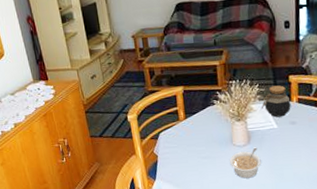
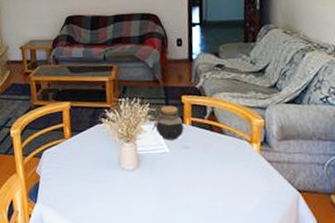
legume: present [229,147,261,179] -> none [116,172,152,207]

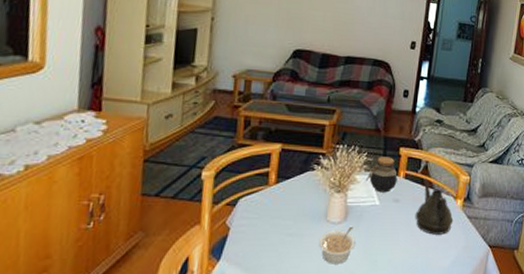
legume: none [116,172,152,207] -> present [318,226,355,264]
teapot: none [208,123,252,180] -> present [415,177,454,235]

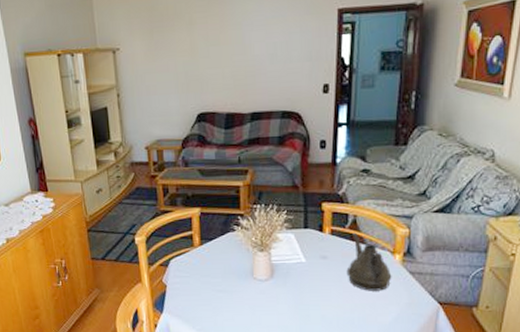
legume: present [318,226,355,264] -> none [248,282,285,318]
jar: present [365,157,398,193] -> none [288,213,323,250]

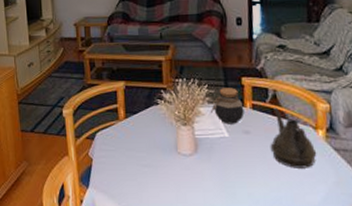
jar: none [288,213,323,250] -> present [210,88,244,124]

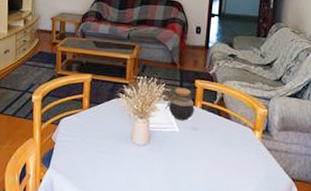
teapot: present [270,107,317,168] -> none [213,108,252,164]

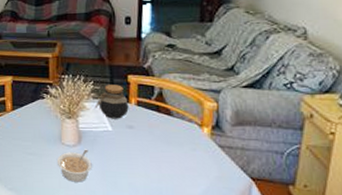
legume: none [126,148,159,182] -> present [56,149,92,182]

